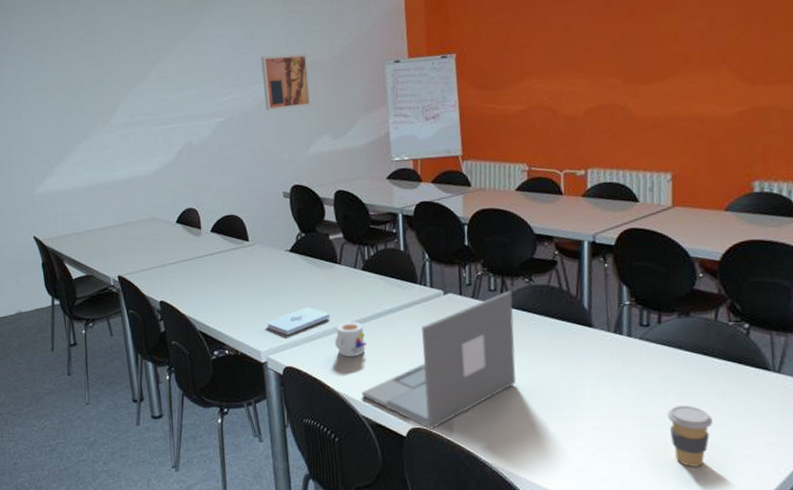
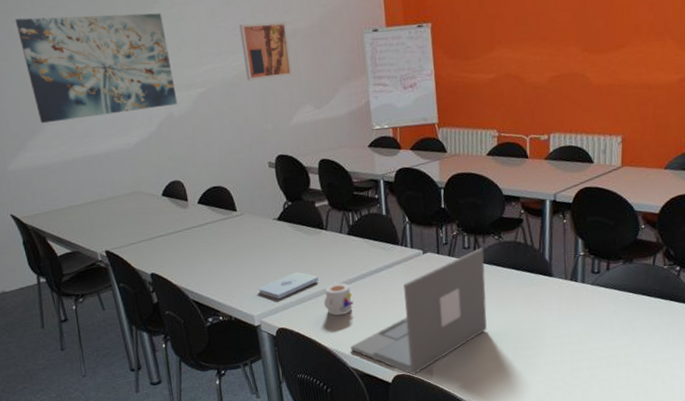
wall art: none [54,46,198,150] -> present [15,13,178,124]
coffee cup: present [667,406,713,467] -> none [612,338,648,389]

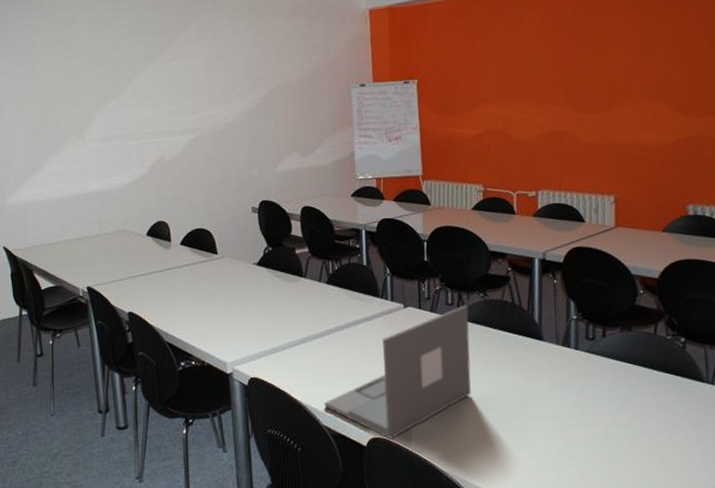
wall art: present [15,13,178,124] -> none [31,65,170,162]
wall art: present [239,21,292,81] -> none [233,75,280,129]
notepad: present [258,271,319,300] -> none [233,319,295,347]
mug: present [323,283,354,316] -> none [298,333,330,369]

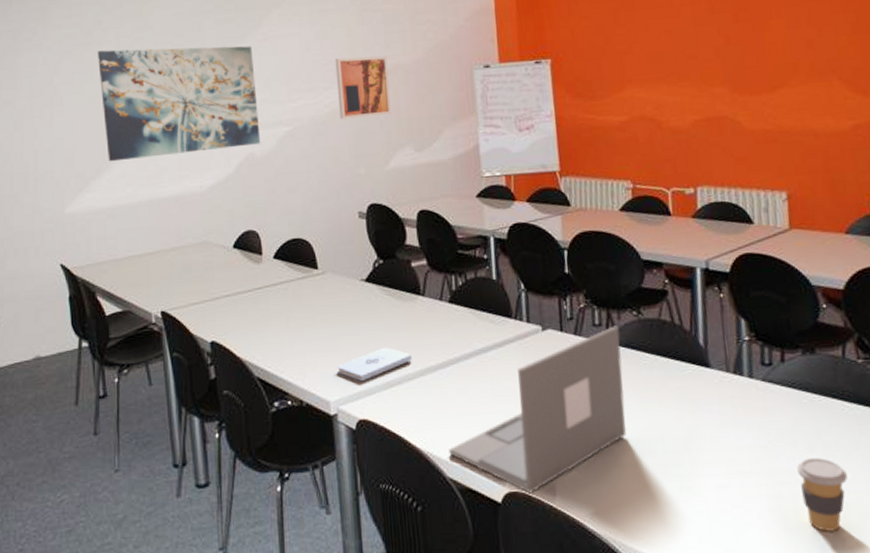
wall art: none [31,65,170,162] -> present [97,46,261,162]
wall art: none [233,75,280,129] -> present [335,55,391,120]
notepad: none [233,319,295,347] -> present [337,347,412,382]
coffee cup: none [612,415,653,474] -> present [797,458,848,532]

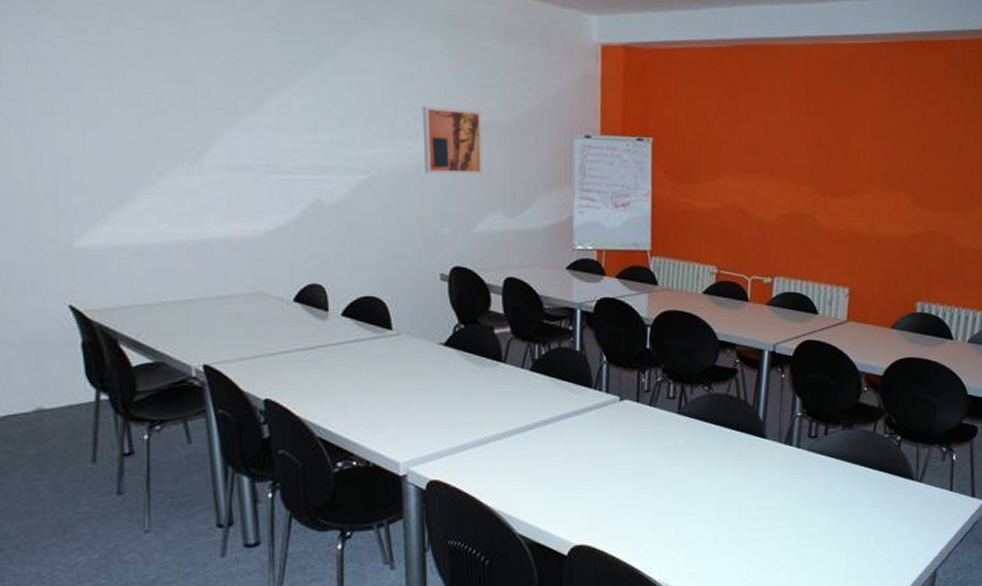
wall art: present [97,46,261,162] -> none [116,55,331,192]
notepad: present [337,347,412,382] -> none [409,411,489,444]
laptop: present [449,325,627,494] -> none [520,399,691,547]
coffee cup: present [797,458,848,532] -> none [825,514,863,573]

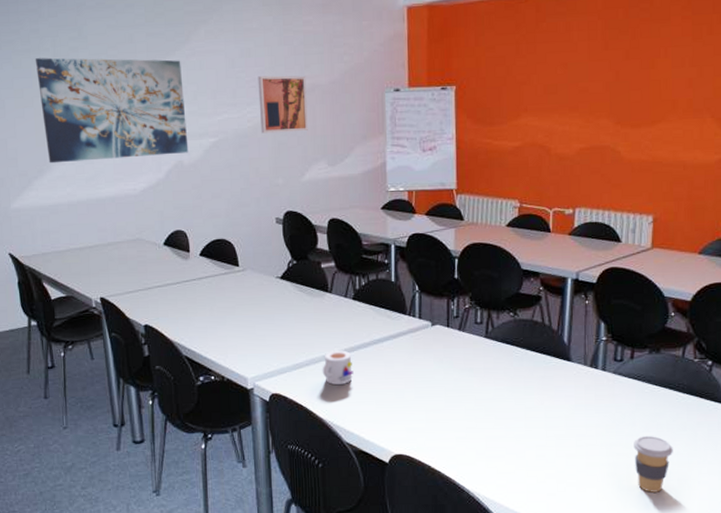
wall art: none [116,55,331,192] -> present [35,57,189,164]
mug: none [492,429,530,469] -> present [322,350,354,386]
coffee cup: none [825,514,863,573] -> present [633,436,673,493]

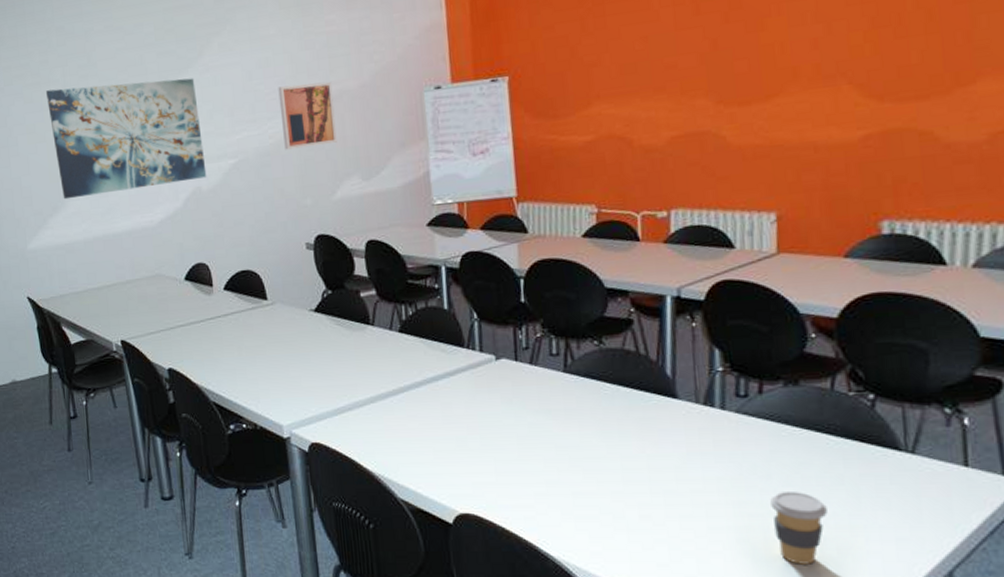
mug: present [322,350,354,386] -> none [367,391,405,433]

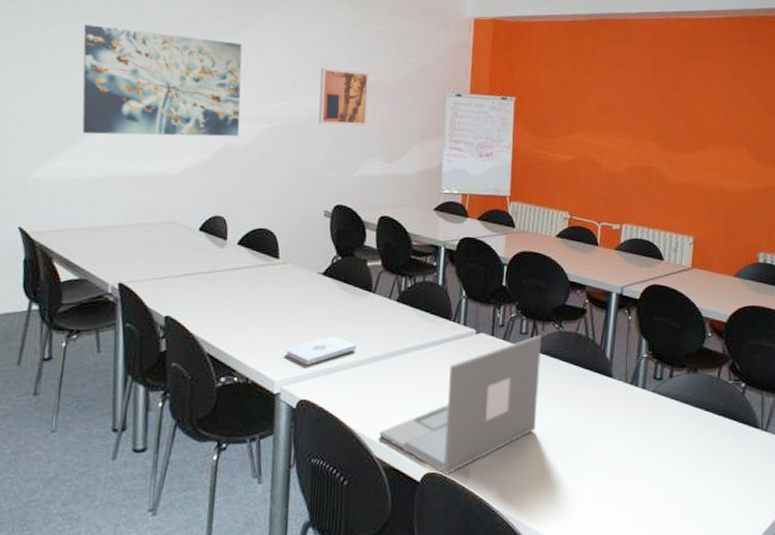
notepad: none [289,374,362,408] -> present [285,335,356,366]
laptop: none [400,355,584,516] -> present [379,335,542,475]
coffee cup: present [770,492,828,565] -> none [670,459,708,520]

